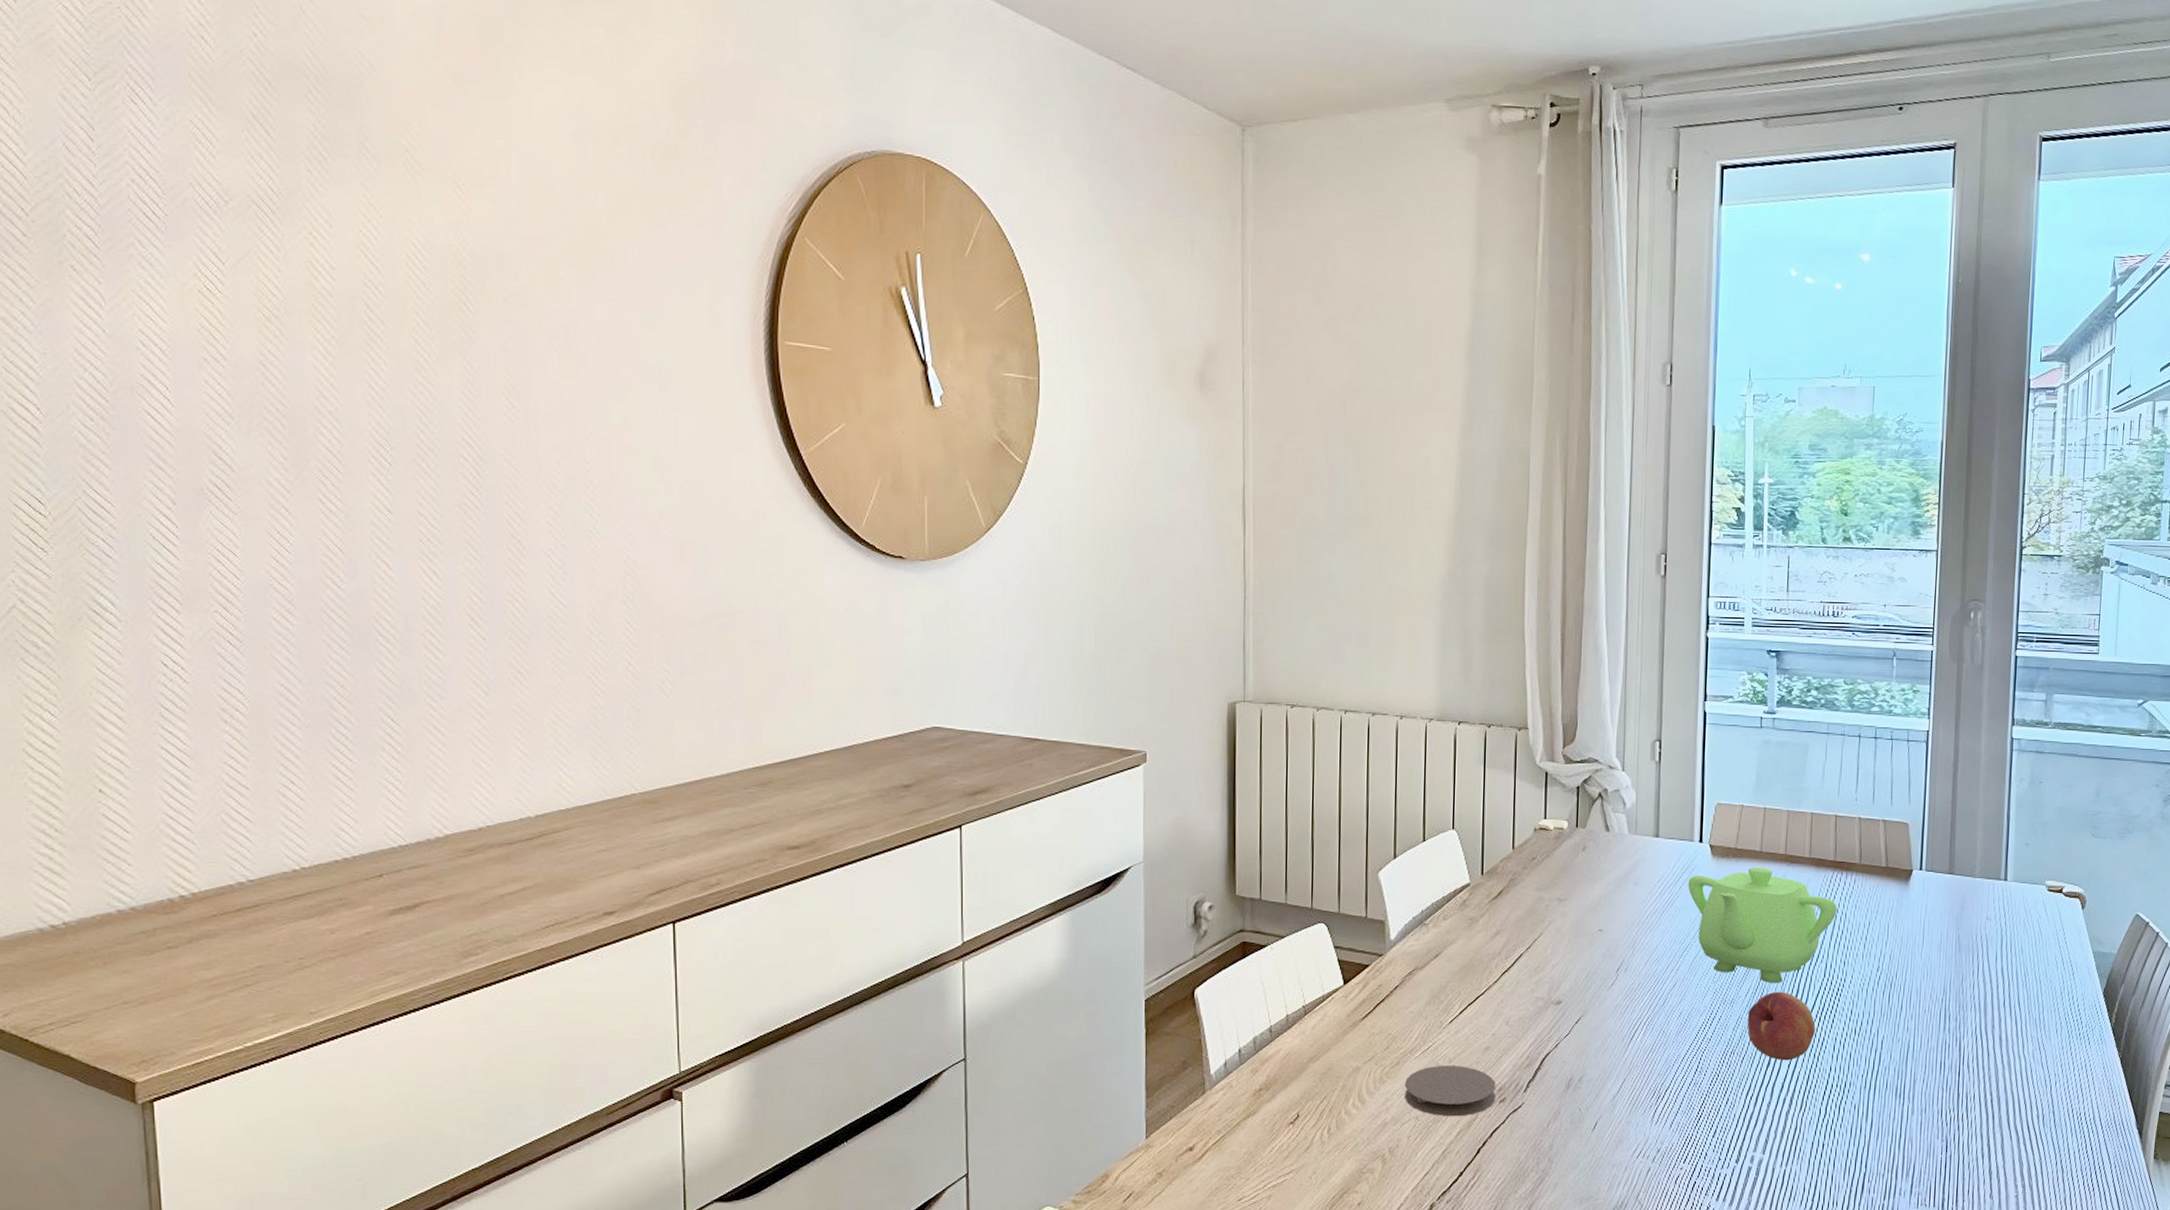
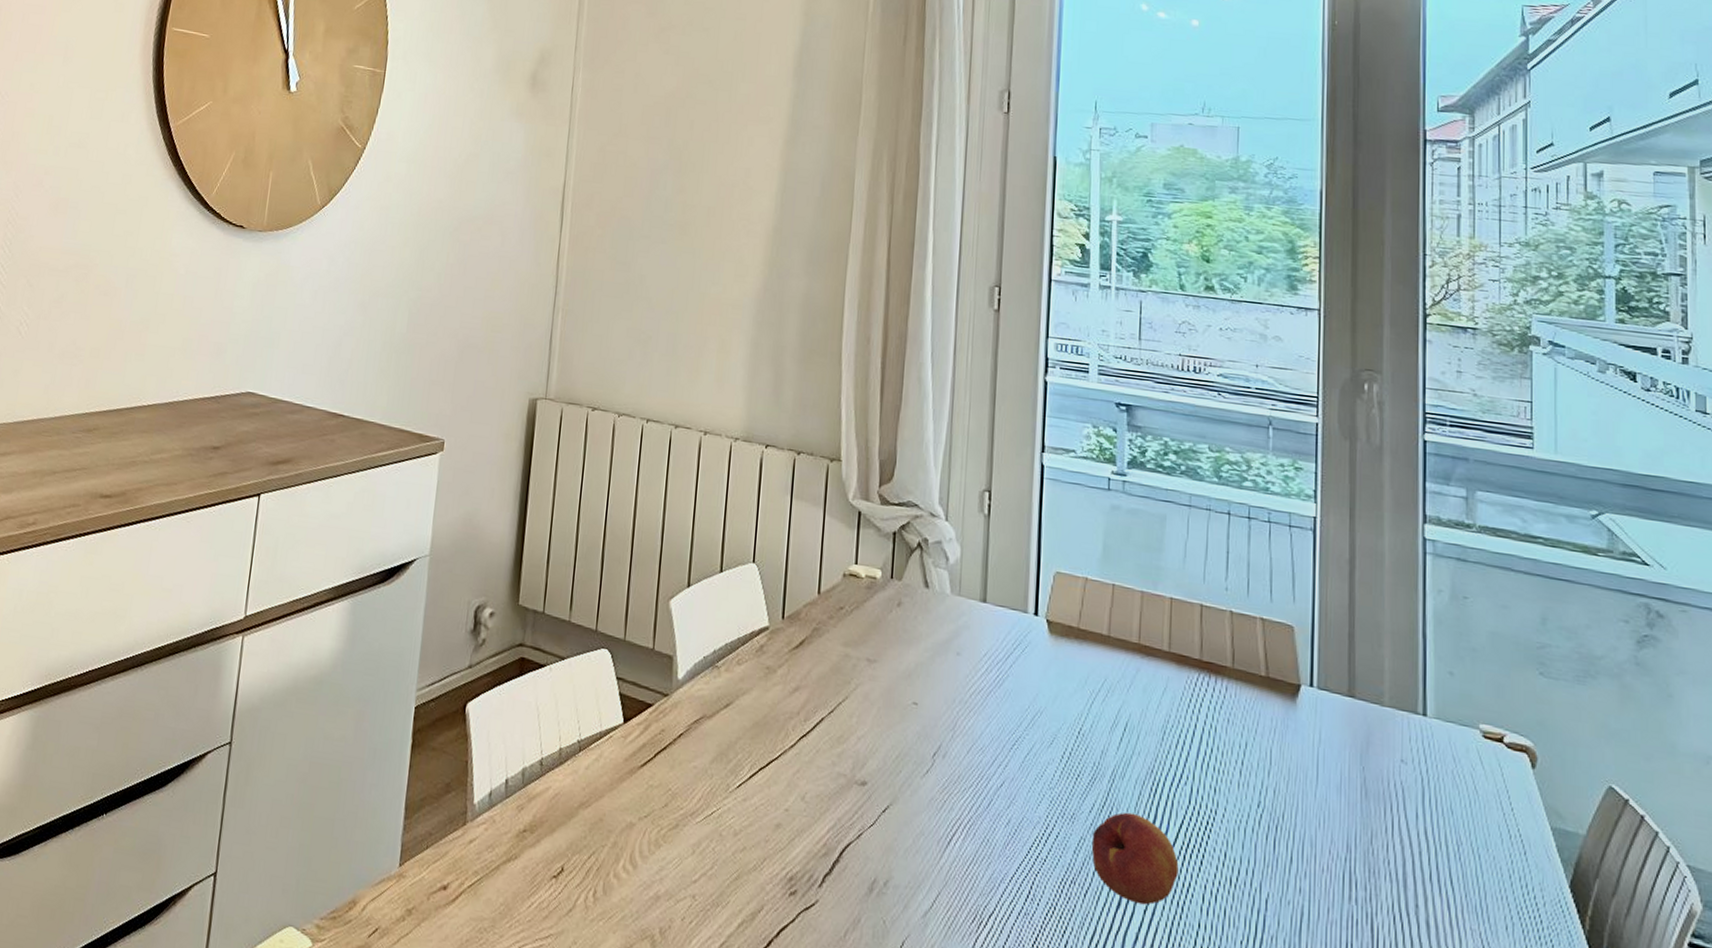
coaster: present [1405,1065,1496,1117] -> none [682,836,786,905]
teapot: present [1688,867,1837,984] -> none [1020,653,1205,803]

